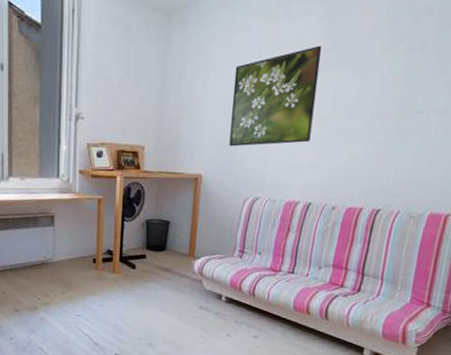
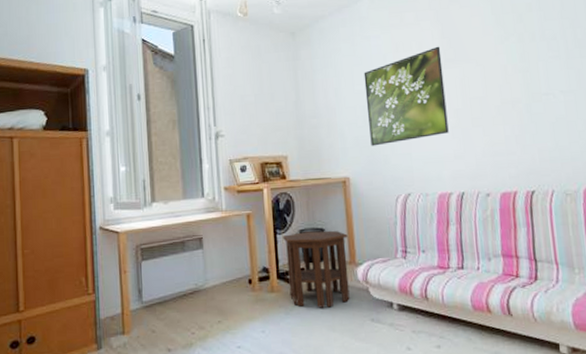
side table: none [129,222,191,292] -> present [283,230,350,308]

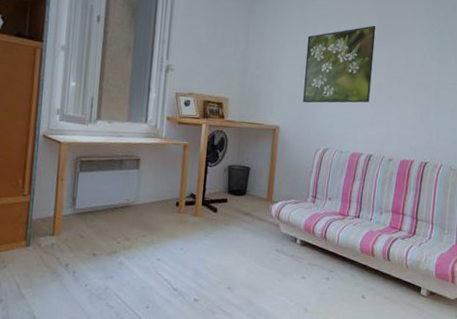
side table: present [283,230,350,308] -> none [210,167,269,236]

